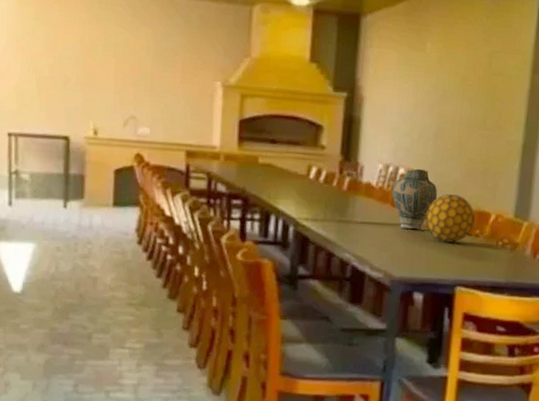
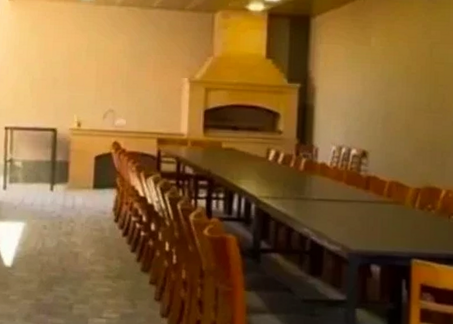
vase: present [392,168,438,229] -> none [345,149,389,205]
decorative ball: present [425,194,475,243] -> none [378,172,426,217]

